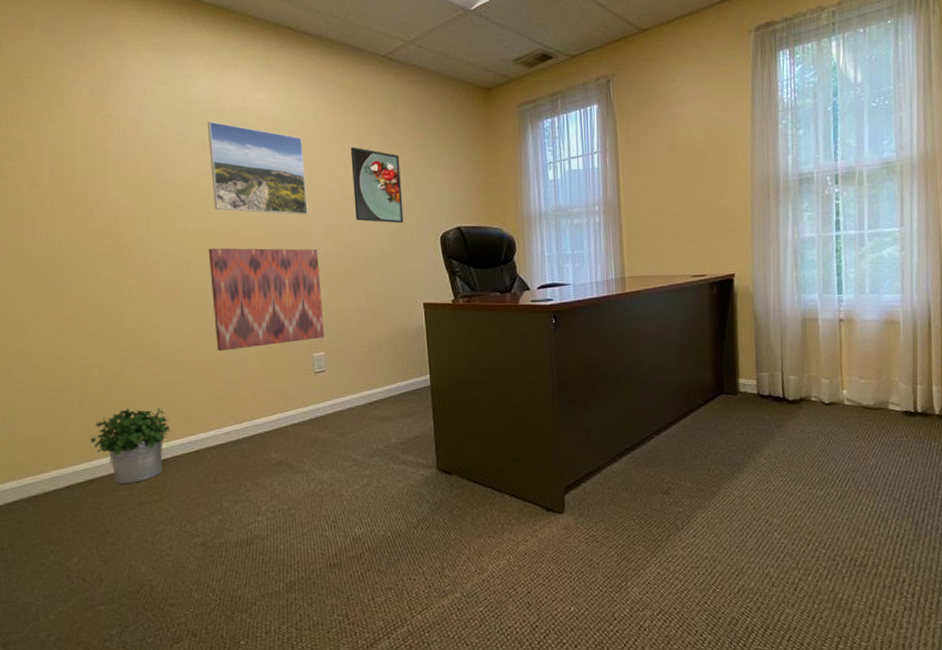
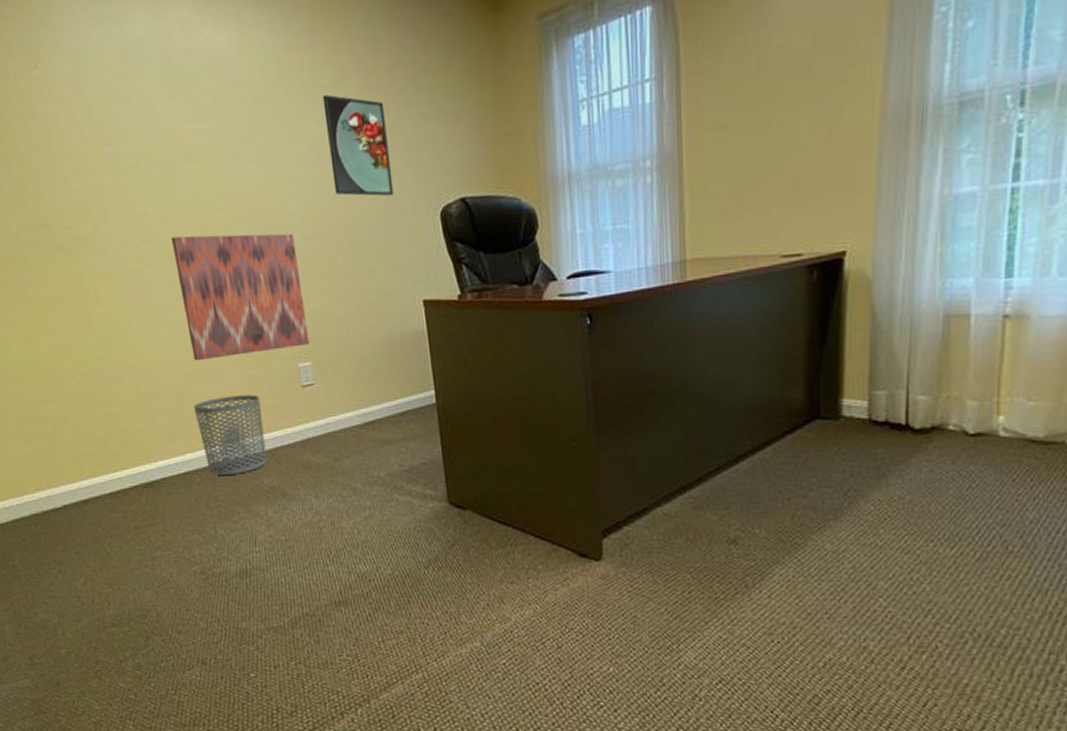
potted plant: present [90,408,171,484] -> none [78,424,157,506]
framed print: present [207,121,308,215] -> none [151,71,278,191]
waste bin: none [212,380,277,452] -> present [193,394,267,475]

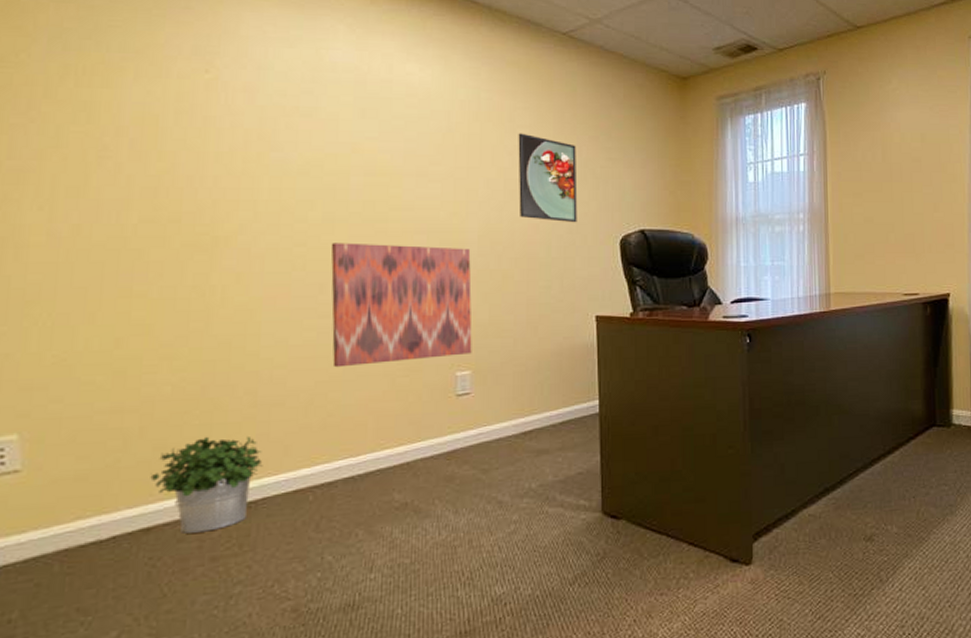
potted plant: none [78,424,157,506] -> present [150,436,263,534]
waste bin: present [193,394,267,475] -> none [321,403,405,492]

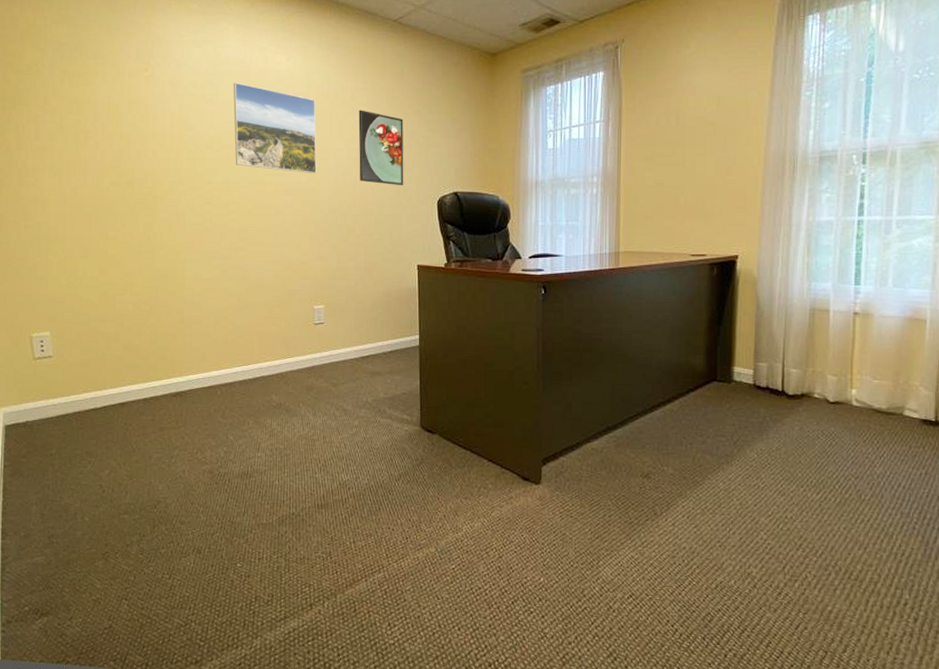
potted plant: present [150,436,263,534] -> none [123,342,189,410]
wall art: present [330,242,472,368] -> none [228,201,325,298]
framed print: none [342,93,462,208] -> present [233,82,317,173]

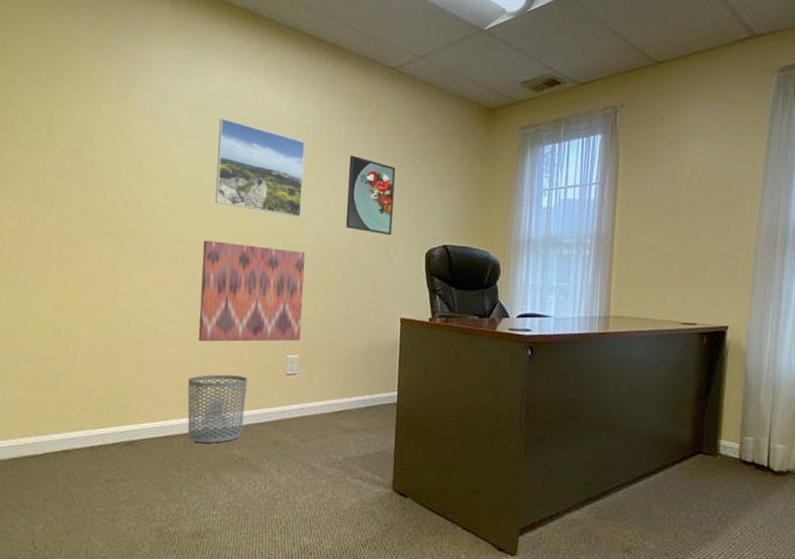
waste bin: none [224,327,279,391] -> present [187,374,248,443]
wall art: none [228,201,325,298] -> present [198,240,306,342]

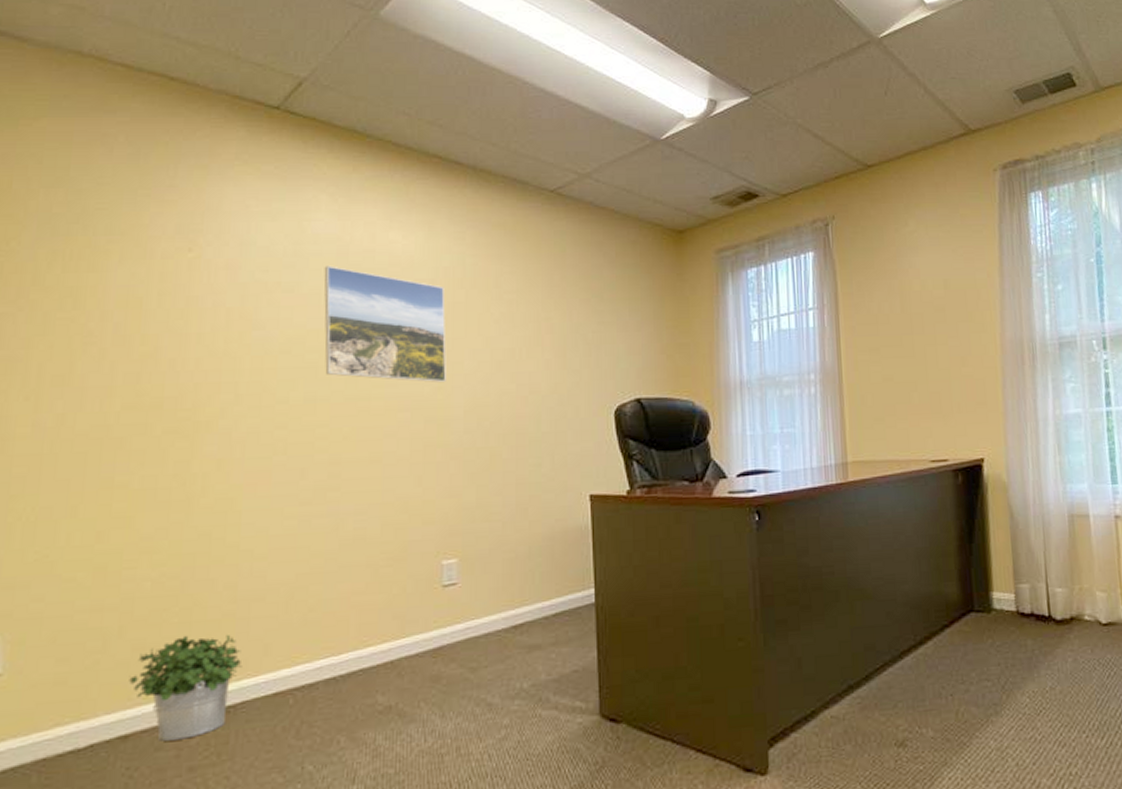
potted plant: none [71,385,145,459] -> present [129,635,242,741]
waste bin: present [187,374,248,443] -> none [302,596,389,695]
wall art: present [198,240,306,342] -> none [312,423,459,559]
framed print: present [346,155,396,236] -> none [505,299,569,394]

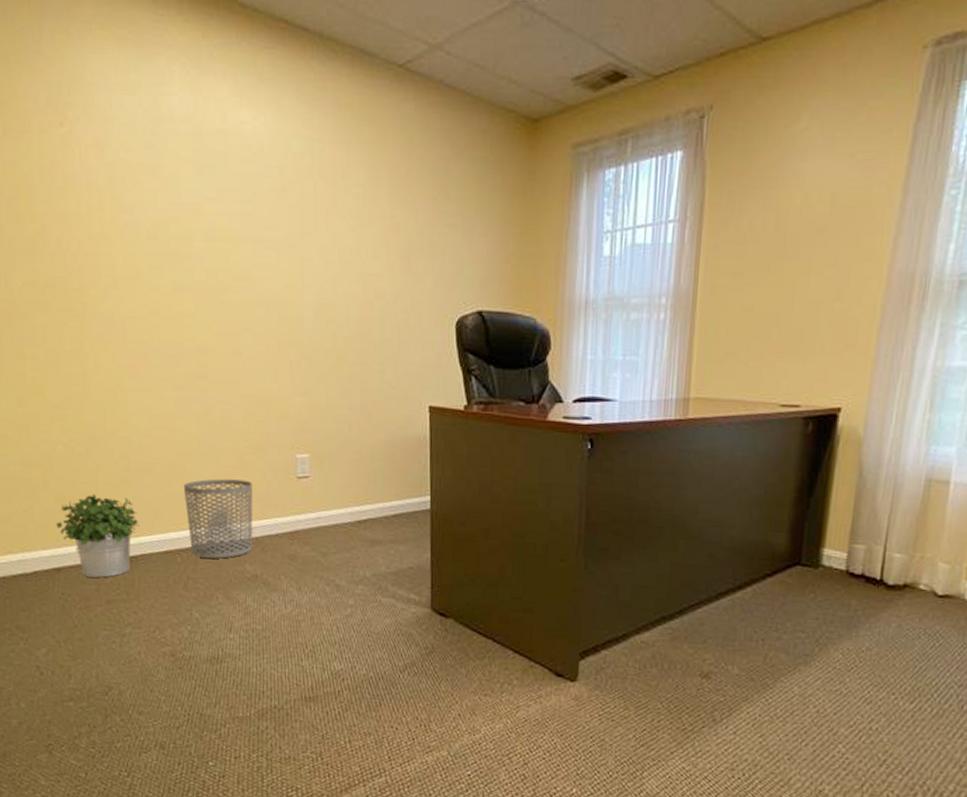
waste bin: none [302,596,389,695] -> present [183,478,253,559]
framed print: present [324,265,446,382] -> none [181,147,297,279]

